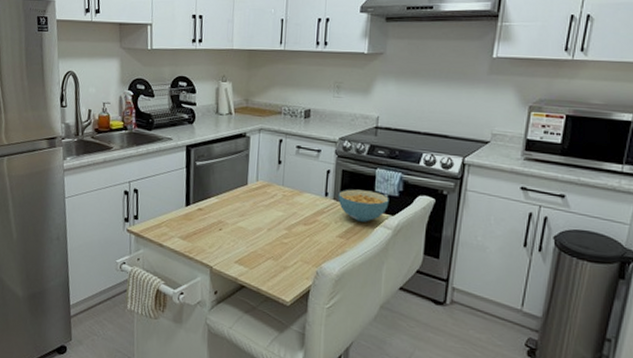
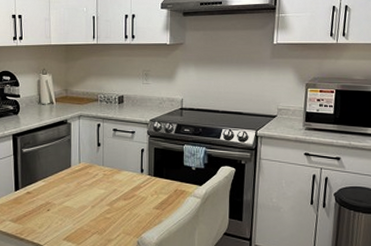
cereal bowl: present [338,189,389,222] -> none [152,165,196,193]

